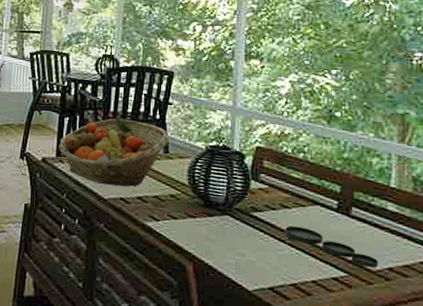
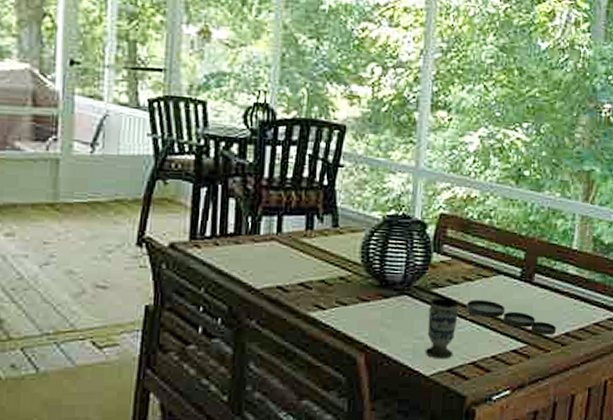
fruit basket: present [58,118,170,187] -> none [192,186,340,273]
cup: none [247,220,278,278] -> present [425,297,459,359]

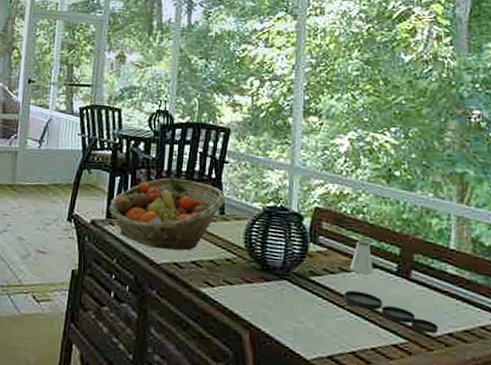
fruit basket: none [192,186,340,273] -> present [108,177,226,251]
cup: present [425,297,459,359] -> none [305,285,337,346]
saltshaker: none [474,247,497,282] -> present [350,240,373,275]

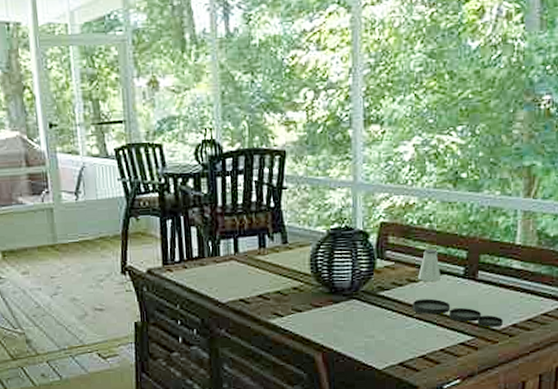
fruit basket: present [108,177,226,251] -> none [163,212,287,288]

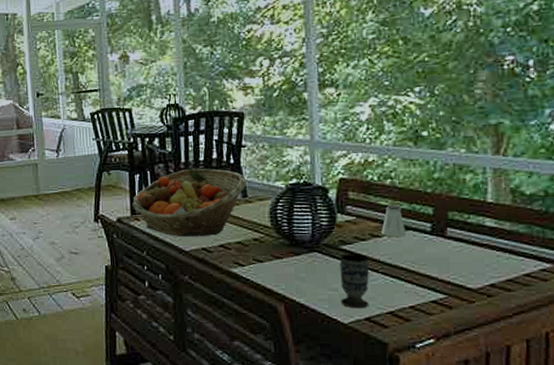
fruit basket: none [163,212,287,288] -> present [132,168,247,237]
cup: none [376,299,405,355] -> present [339,253,370,309]
plate: present [412,298,504,327] -> none [376,254,480,286]

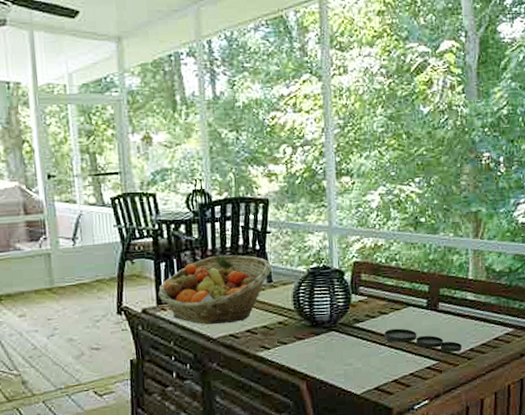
cup: present [339,253,370,309] -> none [353,330,379,380]
plate: none [376,254,480,286] -> present [384,328,463,352]
saltshaker: present [381,205,406,237] -> none [388,284,407,314]

